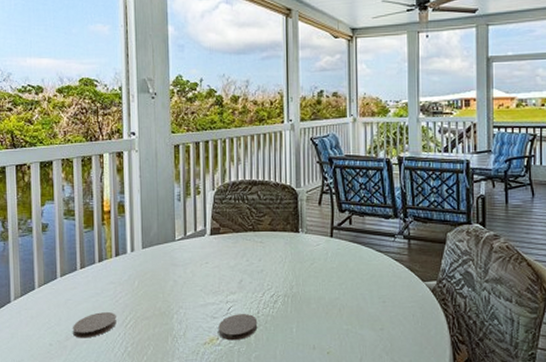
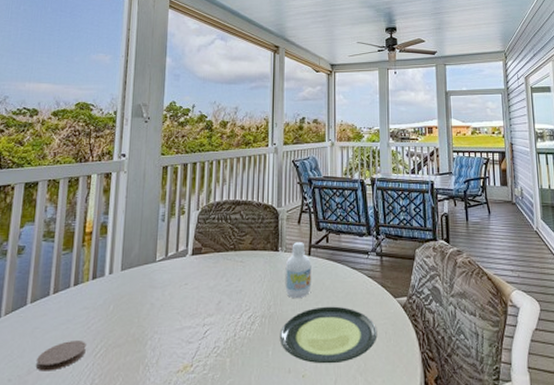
coaster: present [218,314,258,341] -> none [193,337,234,367]
plate: none [303,288,405,343] -> present [279,306,378,364]
bottle: none [306,224,334,280] -> present [285,242,311,299]

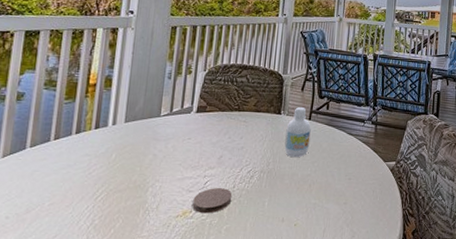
coaster: present [36,341,86,371] -> none [35,184,87,211]
coaster: none [193,337,234,367] -> present [192,188,233,214]
plate: present [279,306,378,364] -> none [275,166,366,216]

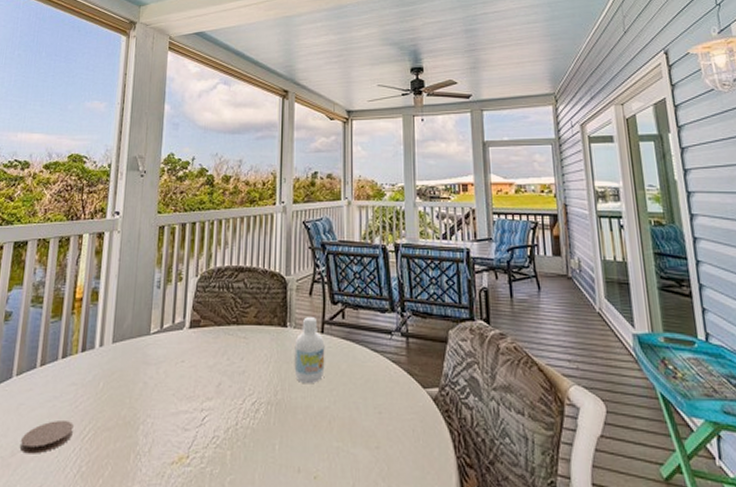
coaster: none [35,184,87,211] -> present [20,421,73,454]
coaster: present [192,188,233,214] -> none [189,425,236,460]

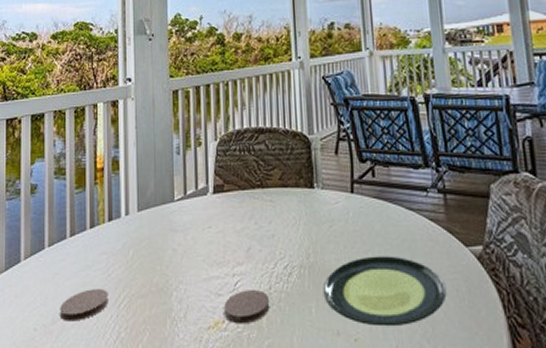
coaster: none [189,425,236,460] -> present [224,290,270,324]
plate: none [287,395,403,465] -> present [323,256,447,327]
bottle: present [294,317,325,384] -> none [323,177,358,246]

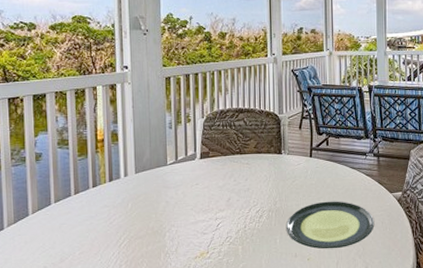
coaster: present [60,289,108,322] -> none [67,234,111,260]
coaster: present [224,290,270,324] -> none [208,229,245,254]

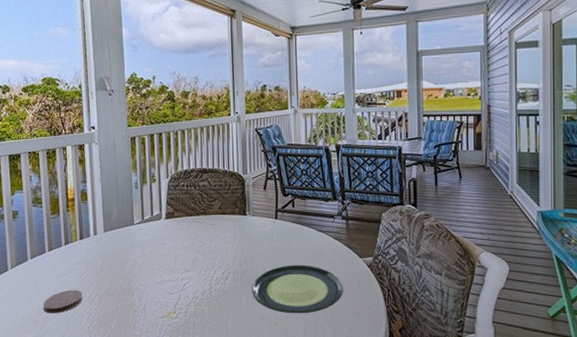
coaster: none [67,234,111,260] -> present [43,290,83,314]

